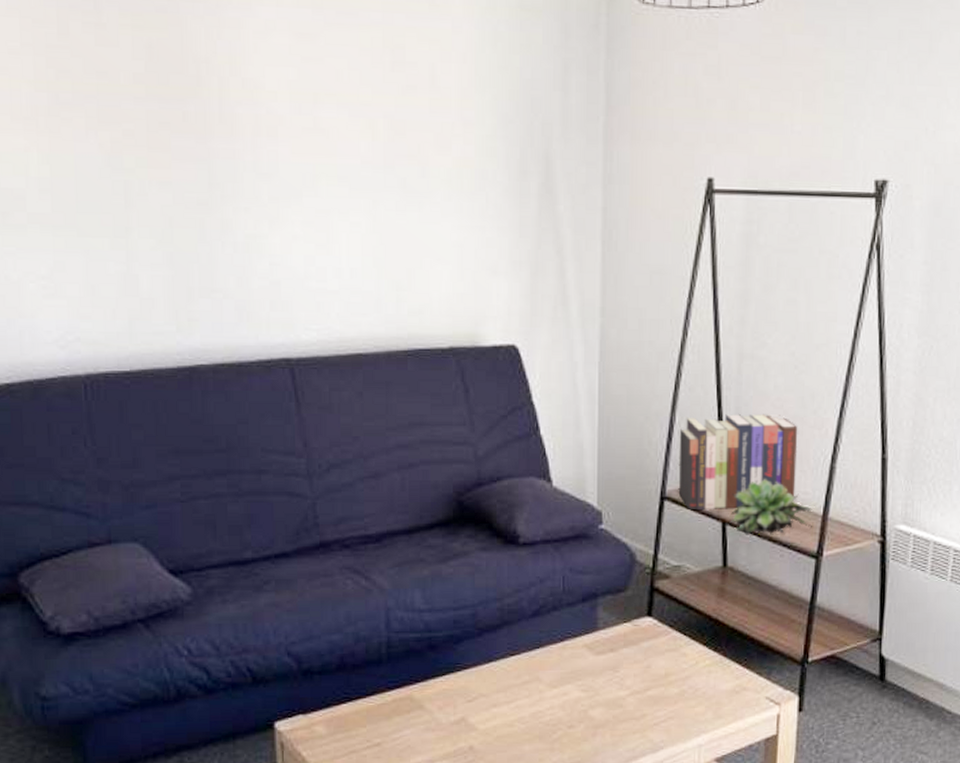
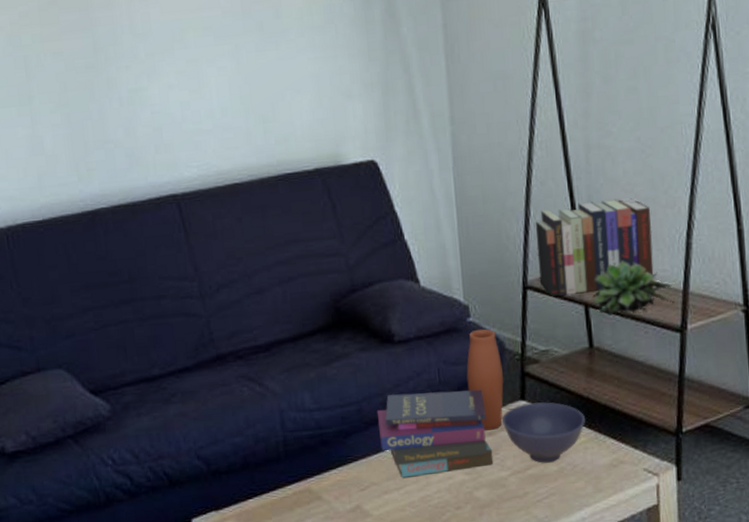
books: none [492,600,613,691] -> present [376,389,494,478]
vase: none [593,537,631,646] -> present [466,328,504,431]
bowl: none [625,619,711,685] -> present [501,402,585,463]

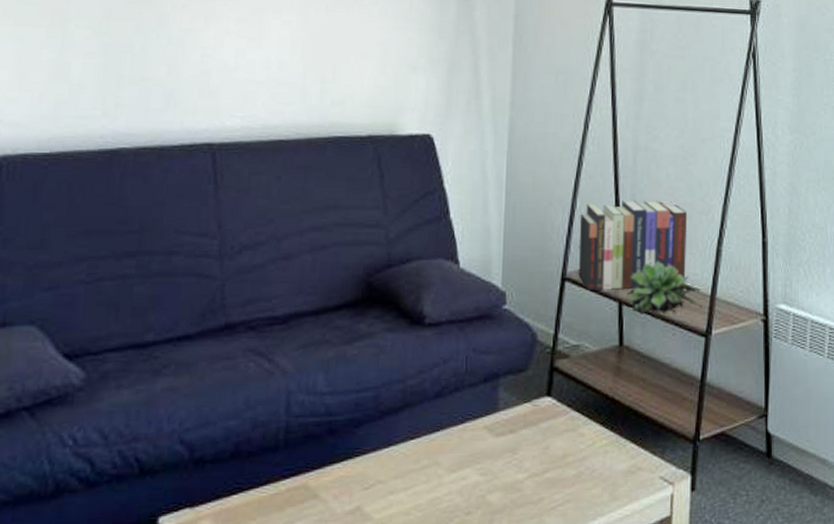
books: present [376,389,494,478] -> none [393,381,512,476]
vase: present [466,328,504,431] -> none [494,318,532,427]
bowl: present [501,402,585,463] -> none [525,399,608,466]

